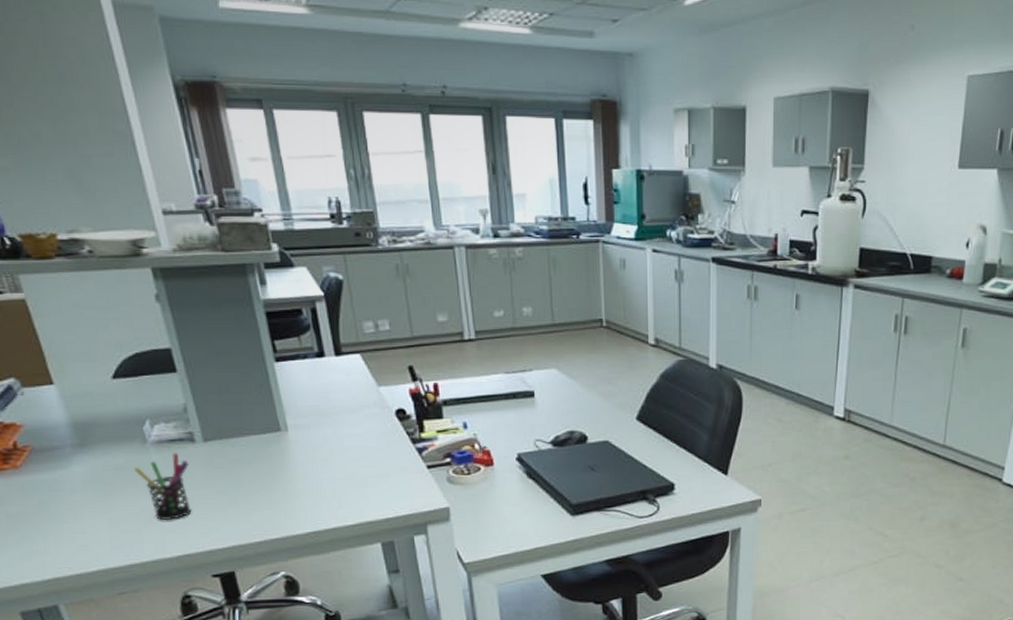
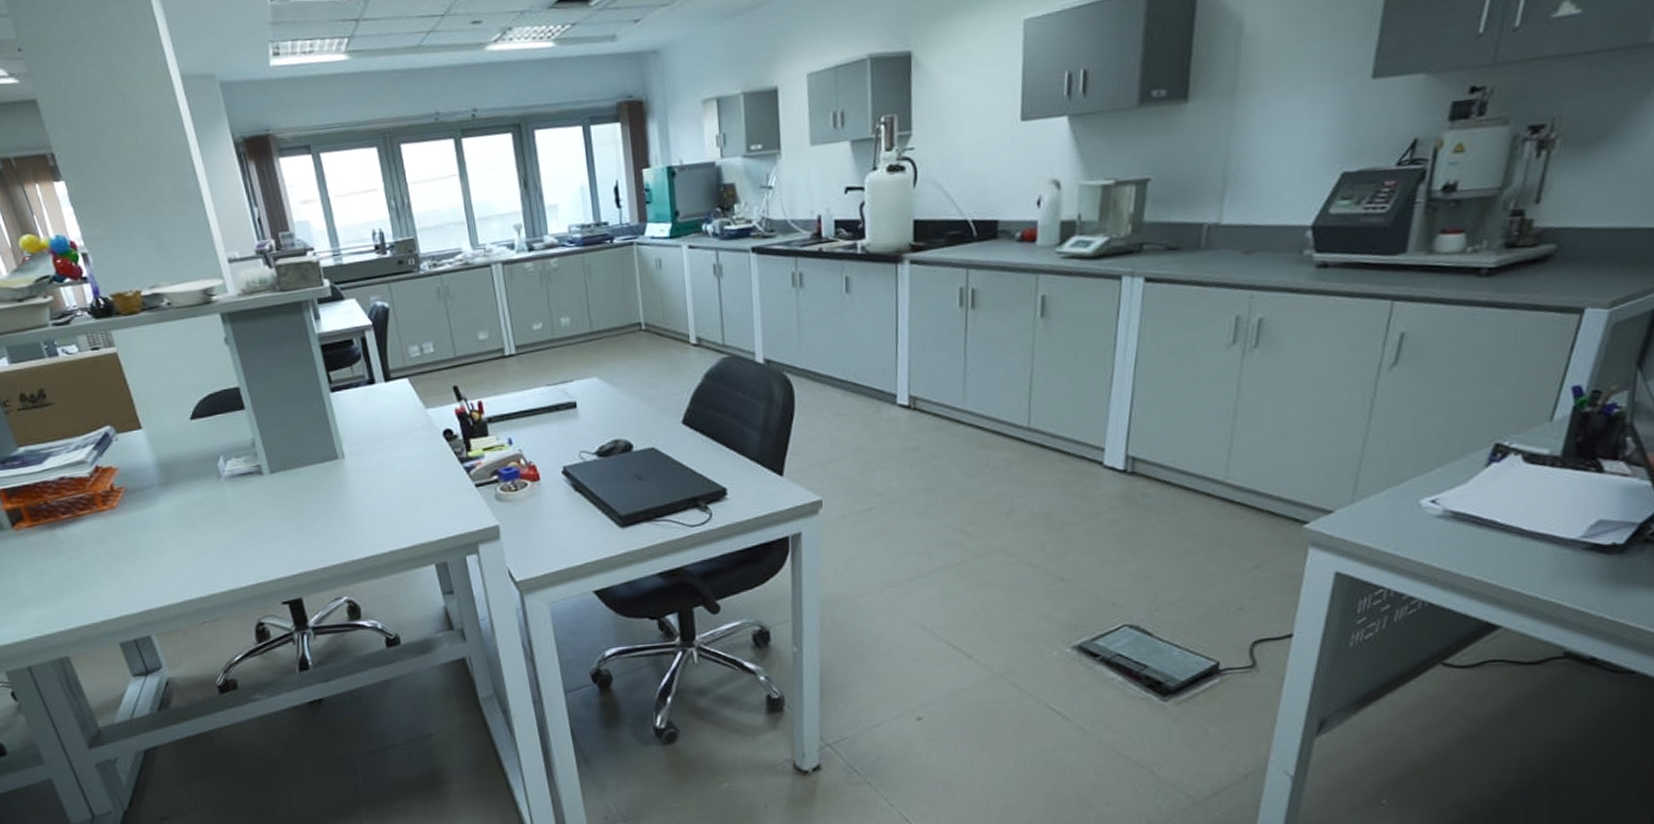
pen holder: present [133,452,192,521] -> none [210,485,262,552]

